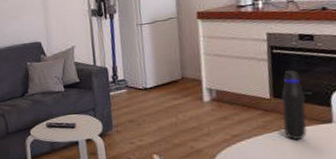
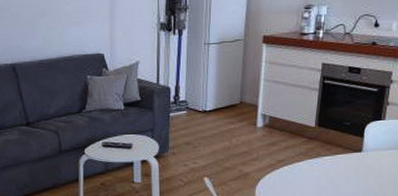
water bottle: present [281,70,307,140] -> none [321,100,344,167]

